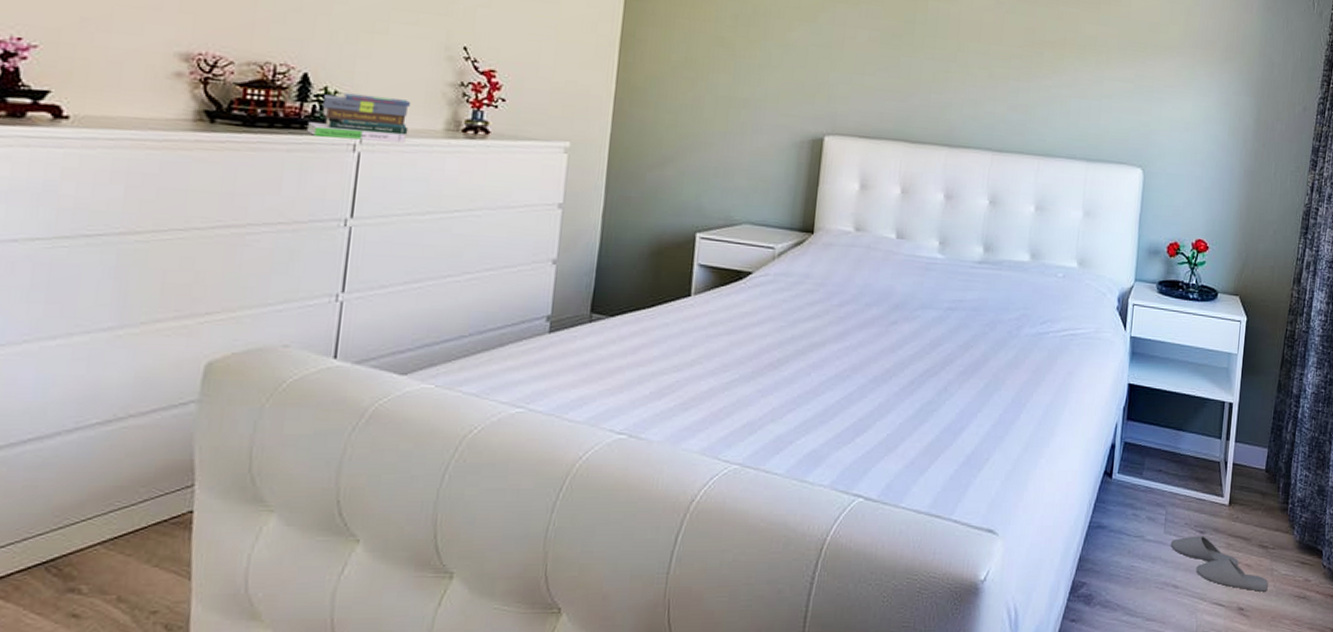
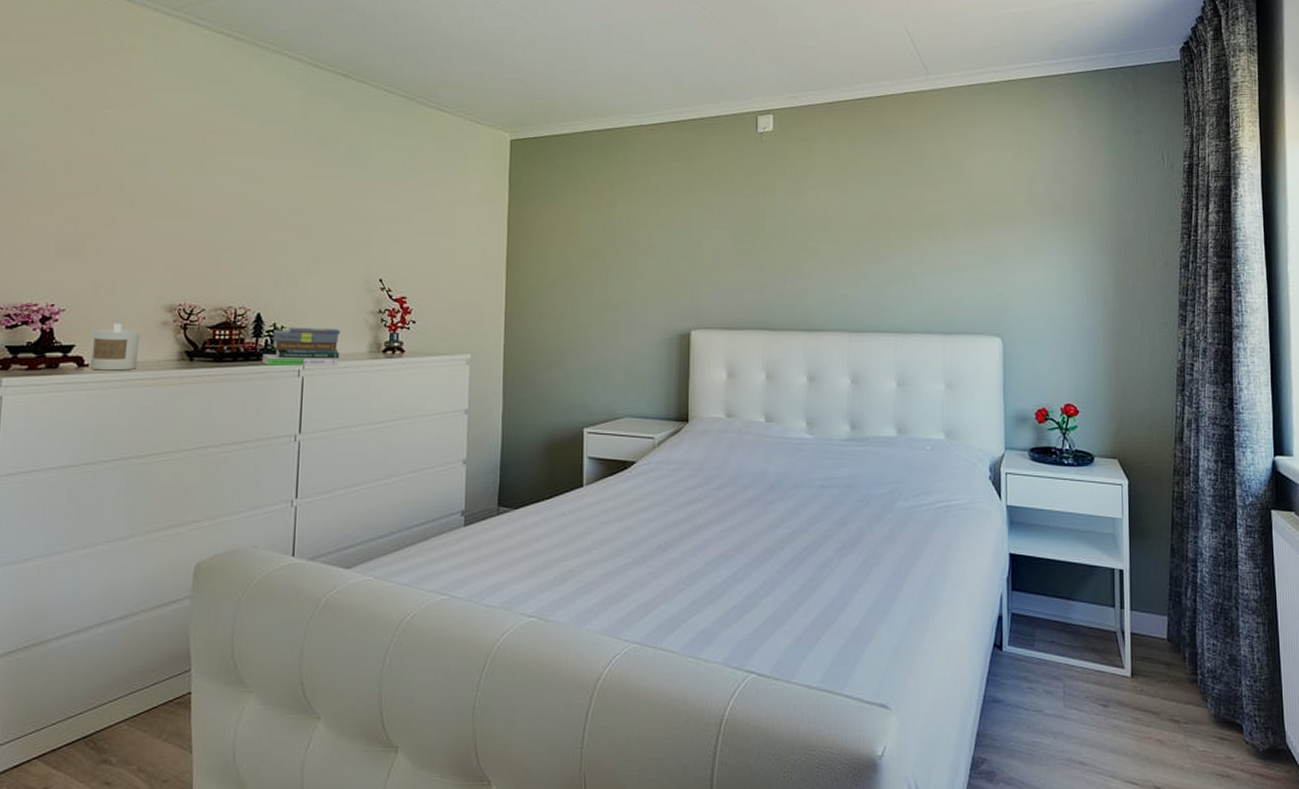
candle: none [71,69,144,128] -> present [90,323,141,371]
slippers: present [1170,536,1268,592] -> none [1071,709,1185,769]

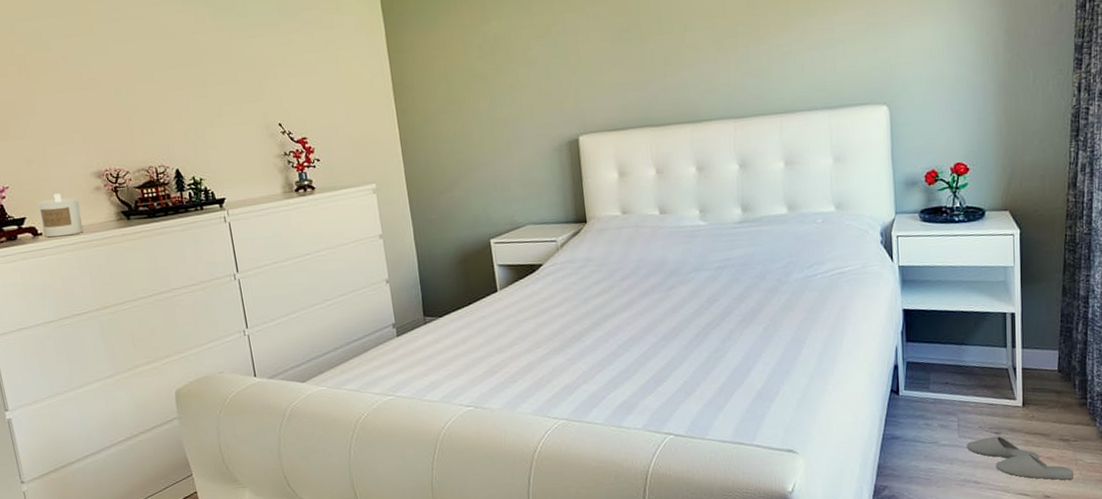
books: present [262,327,341,366] -> none [189,175,258,216]
slippers: none [1071,709,1185,769] -> present [966,436,1073,480]

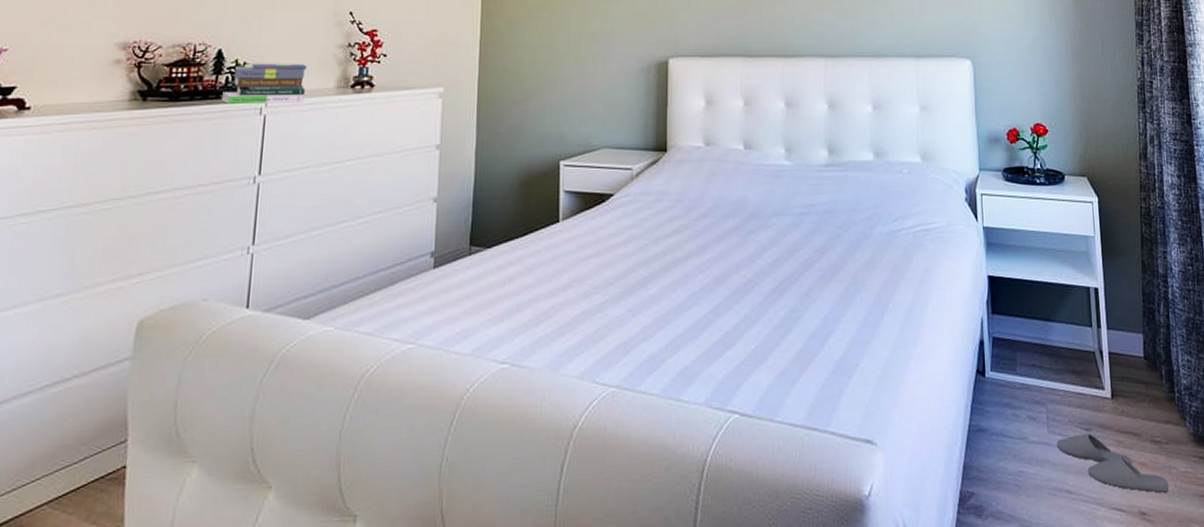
candle: present [37,193,83,238] -> none [32,63,90,114]
books: none [189,175,258,216] -> present [222,63,308,104]

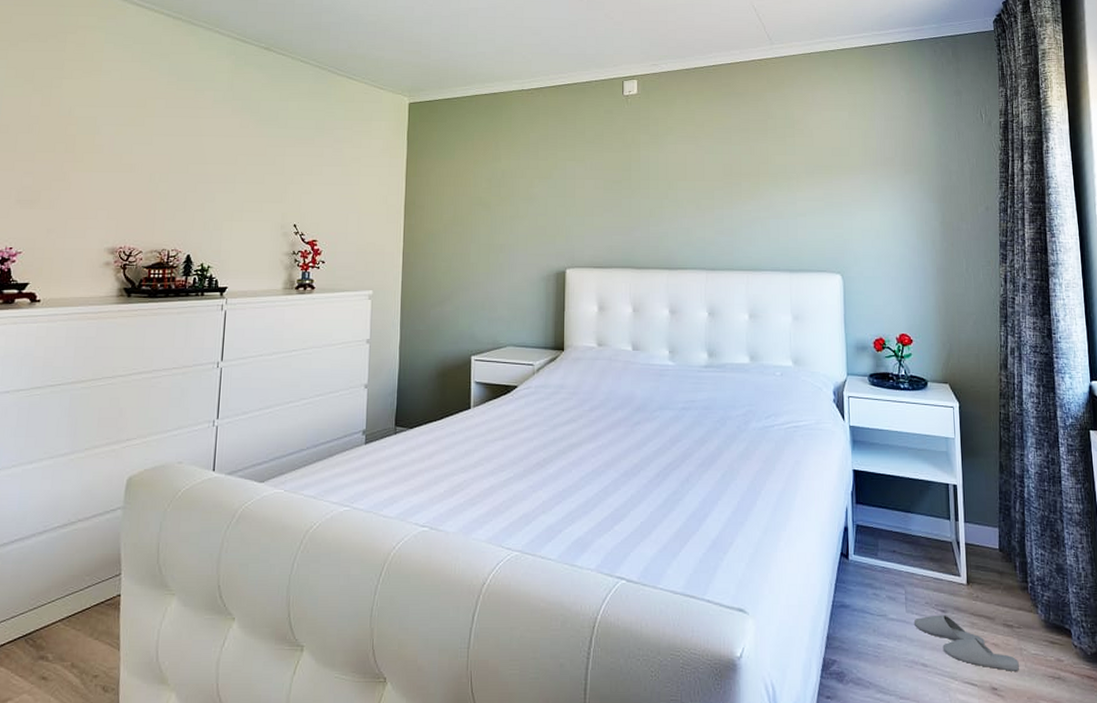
books: present [222,63,308,104] -> none [190,267,260,301]

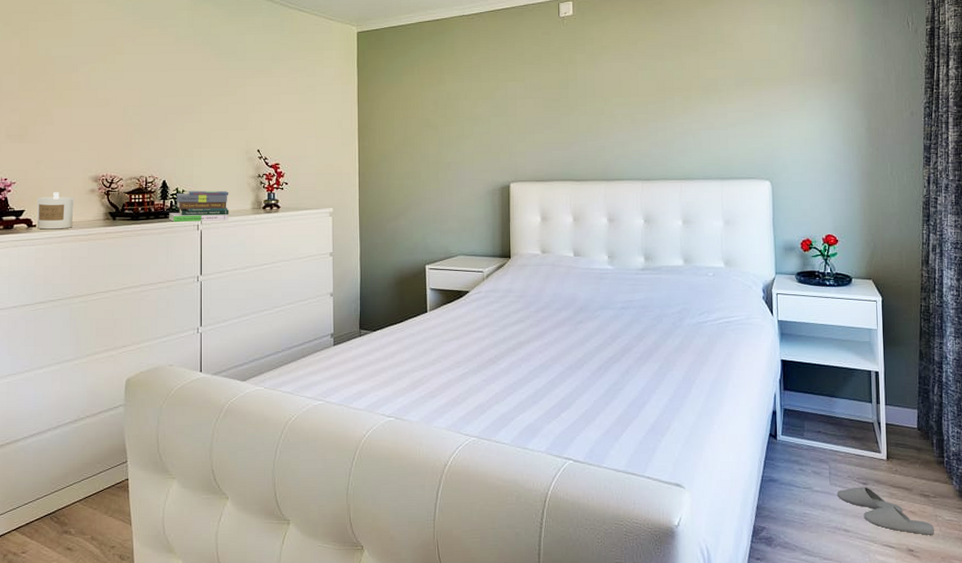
candle: none [42,264,86,306] -> present [37,192,74,230]
books: none [190,267,260,301] -> present [169,190,229,222]

